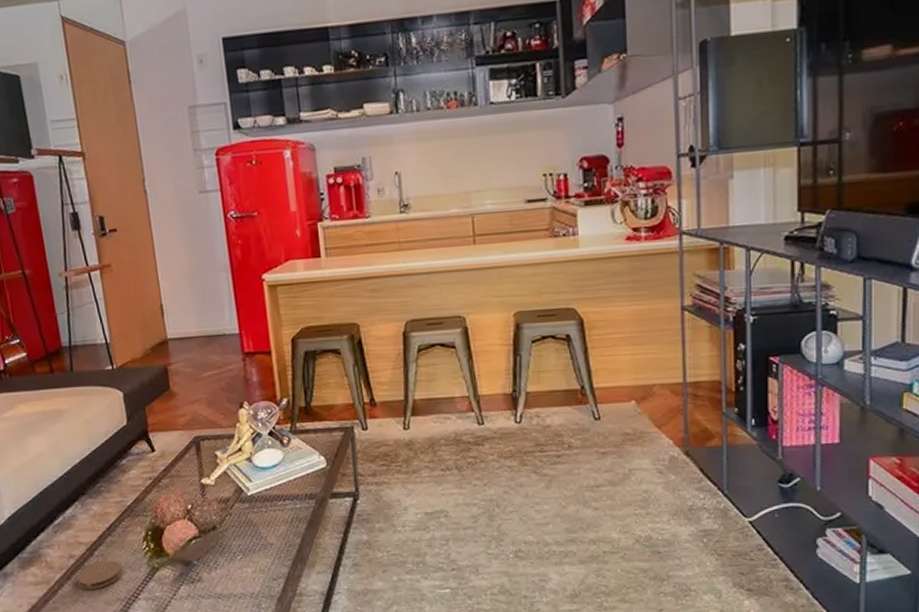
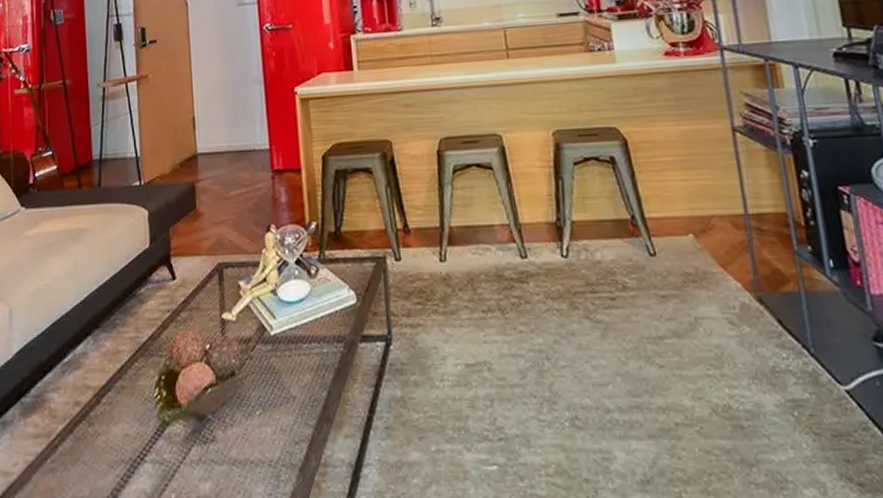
coaster: present [77,560,122,590] -> none [80,410,130,447]

